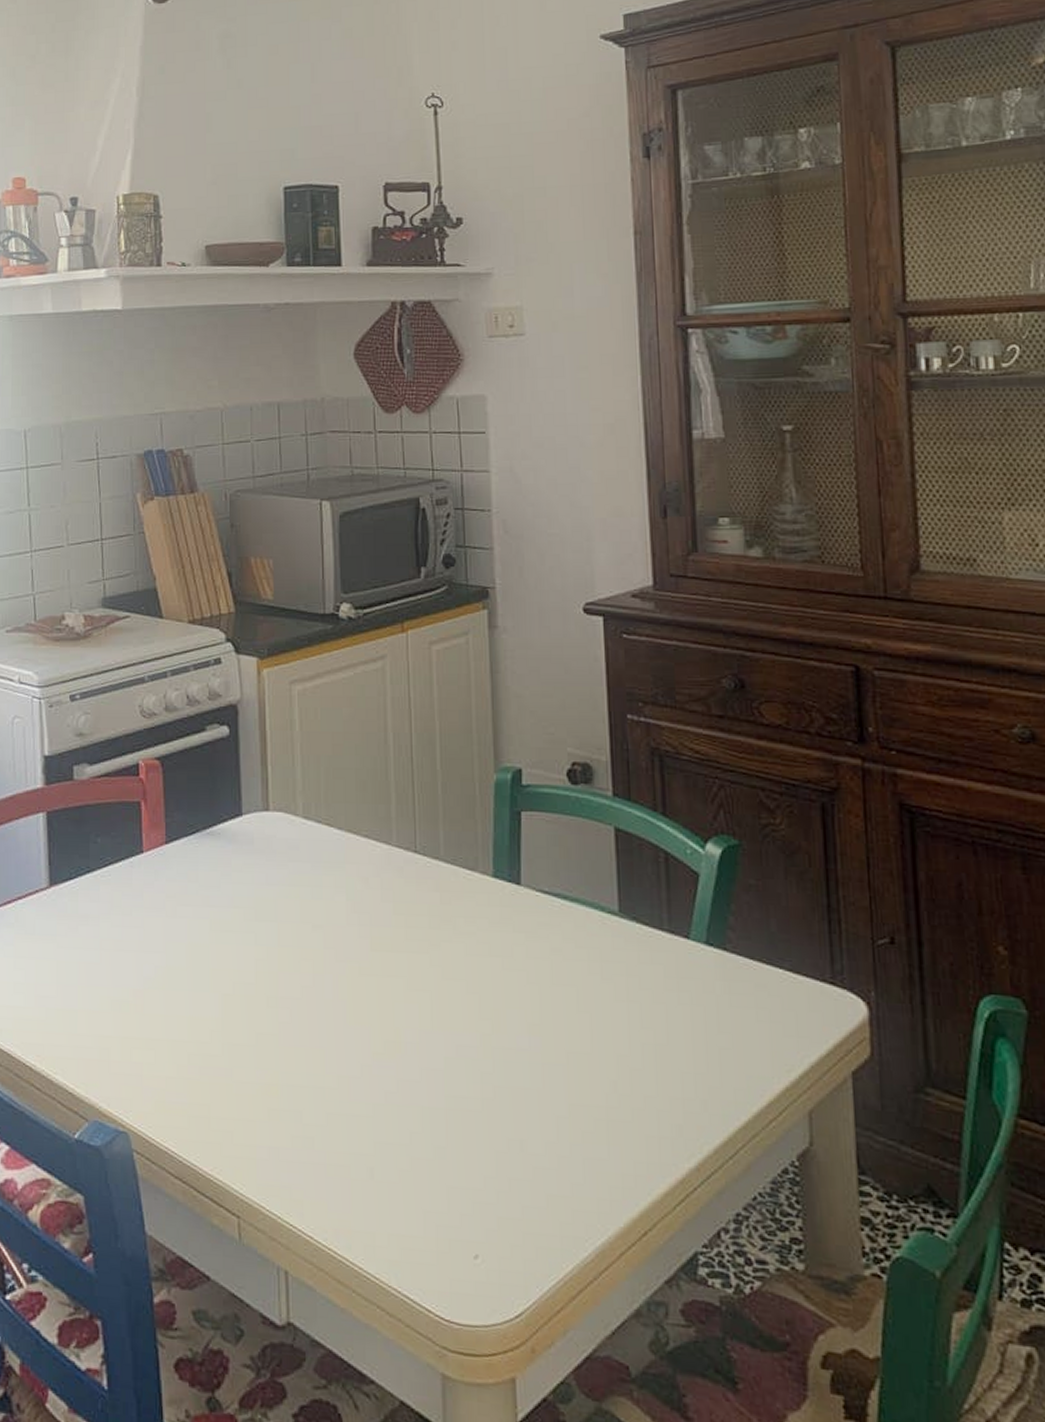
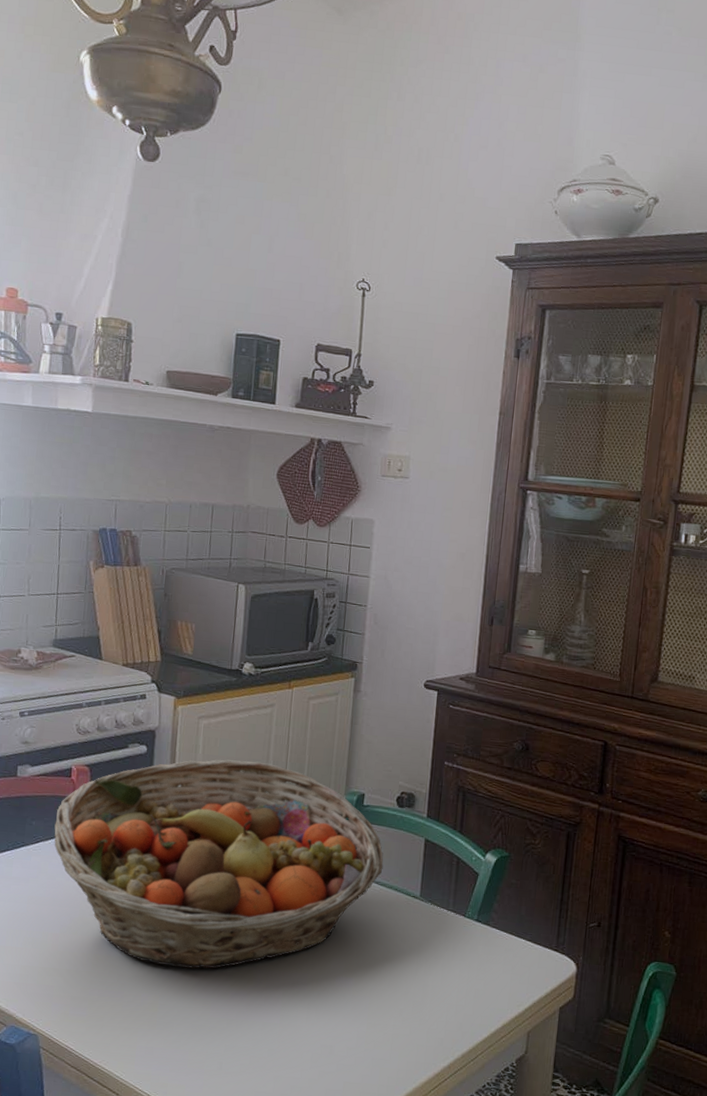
fruit basket: none [124,735,561,1032] -> present [54,759,384,969]

